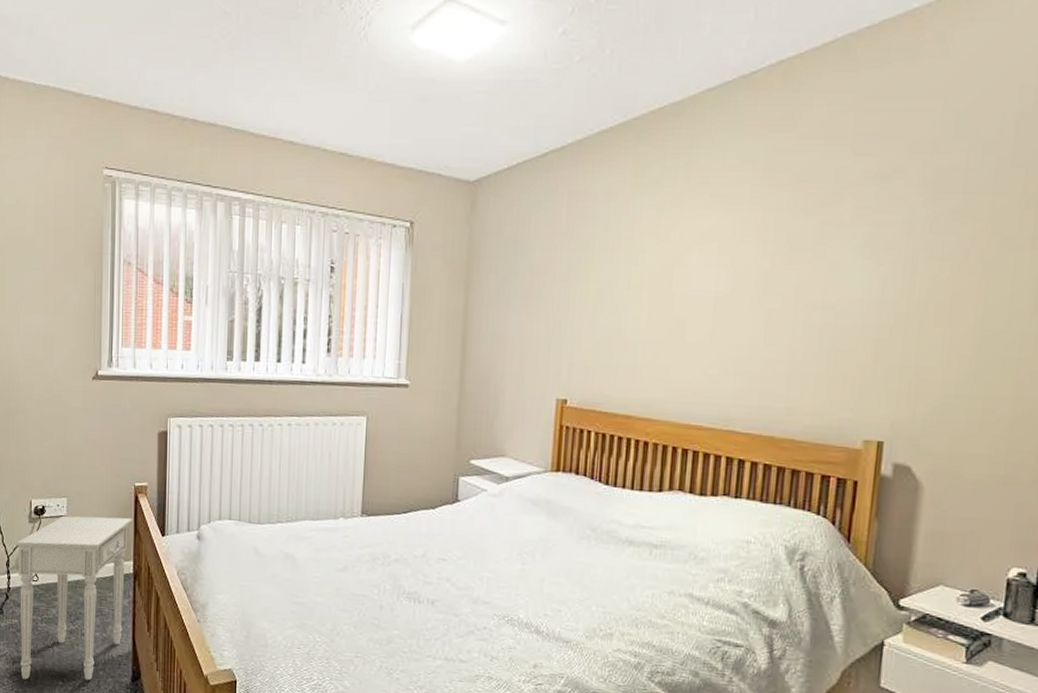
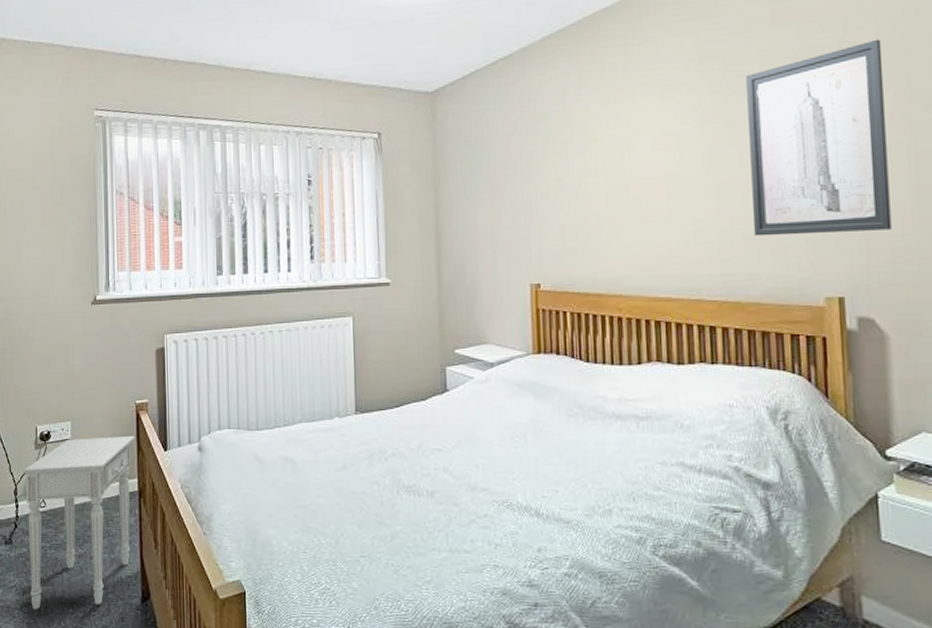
wall art: none [800,166,969,375] -> present [746,39,892,237]

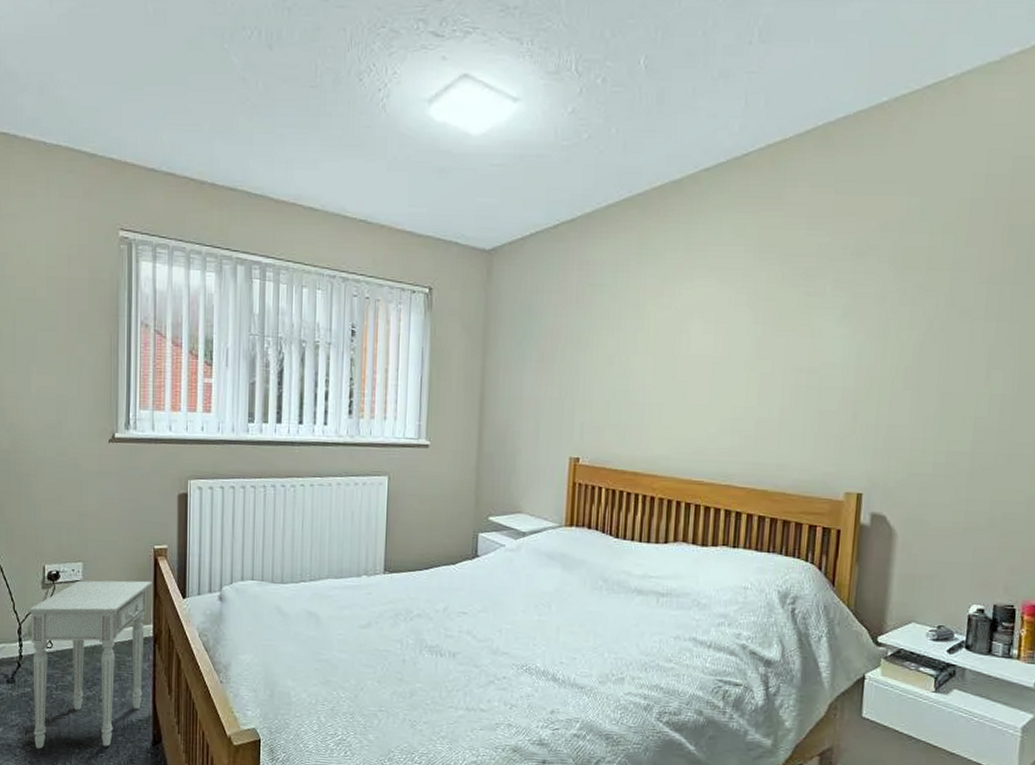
wall art: present [746,39,892,237] -> none [789,244,932,433]

